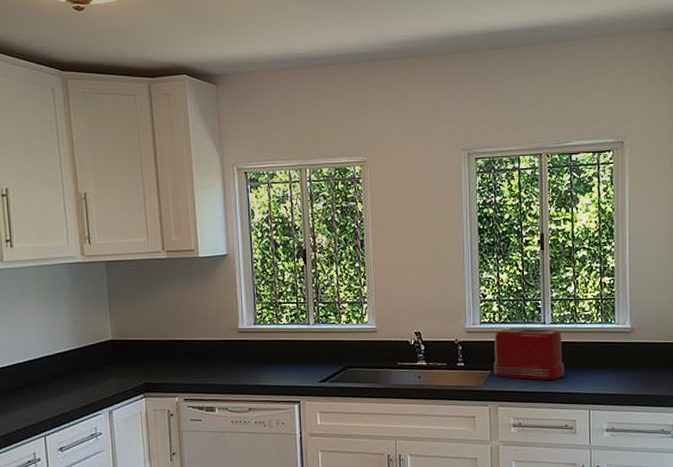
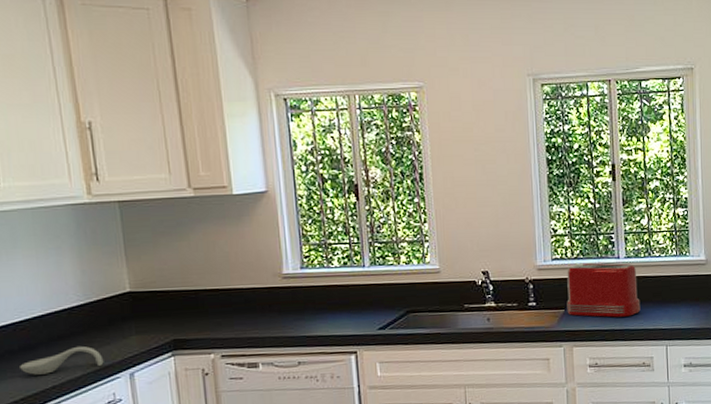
spoon rest: none [23,385,89,408] -> present [20,345,104,375]

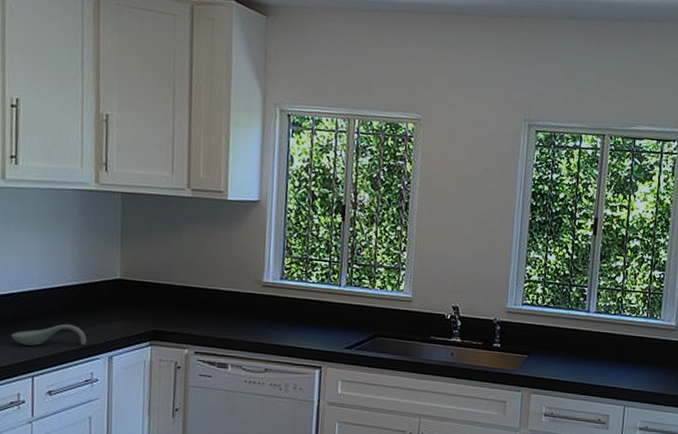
toaster: present [566,263,641,318] -> none [530,312,605,371]

